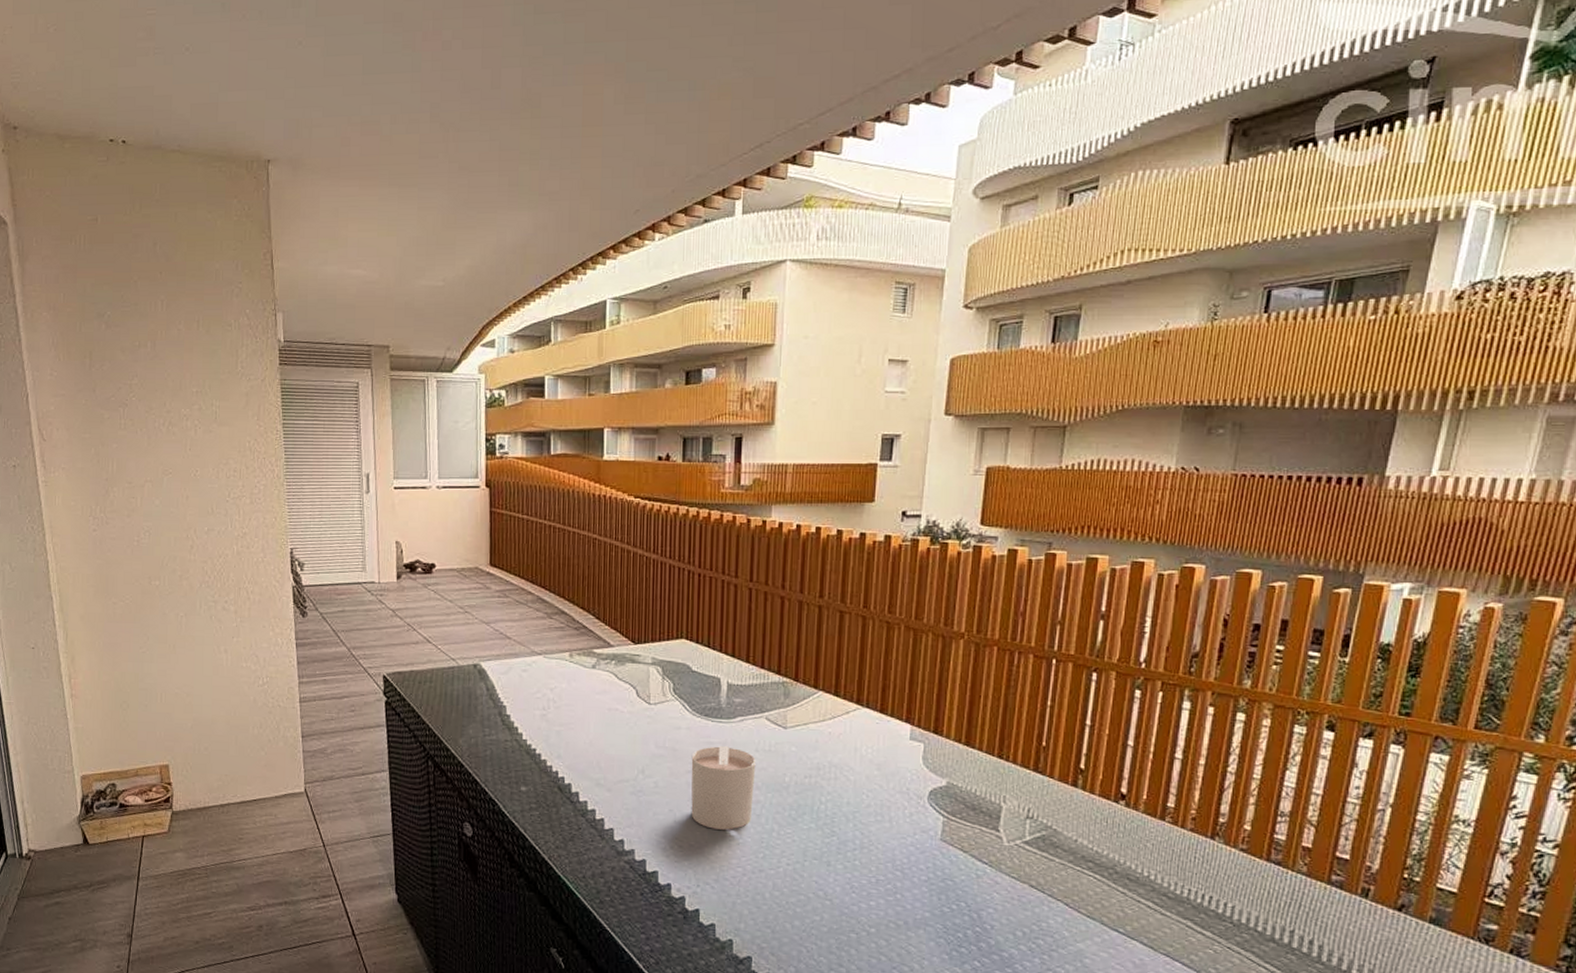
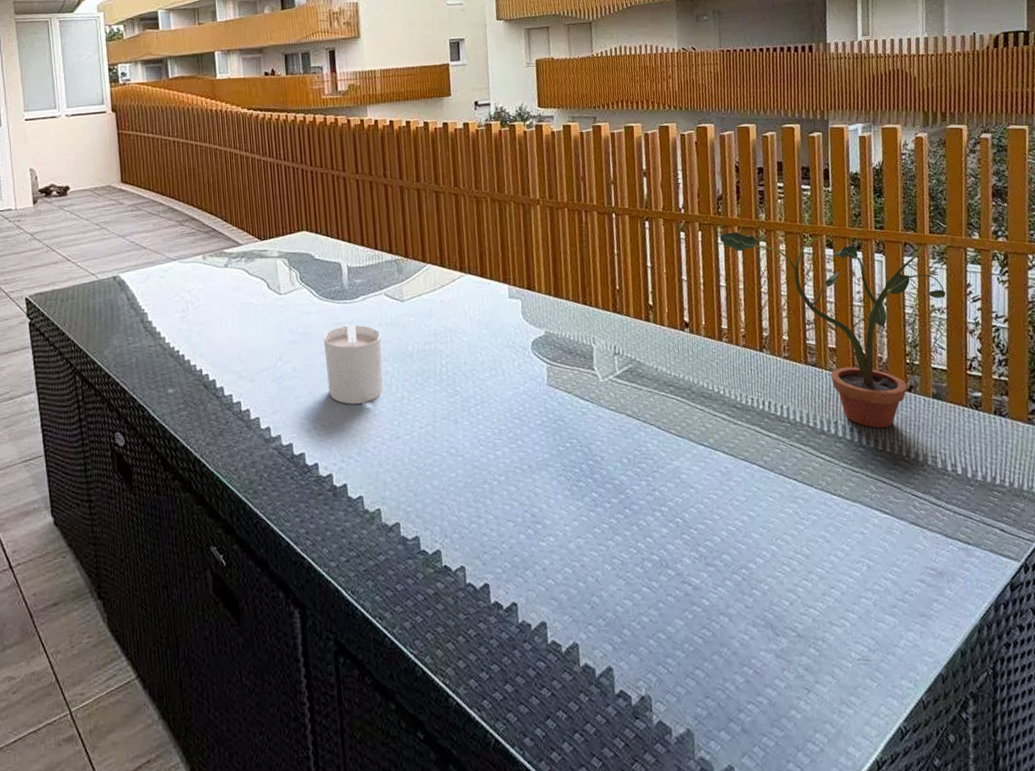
potted plant: none [1185,697,1480,947] -> present [719,231,946,428]

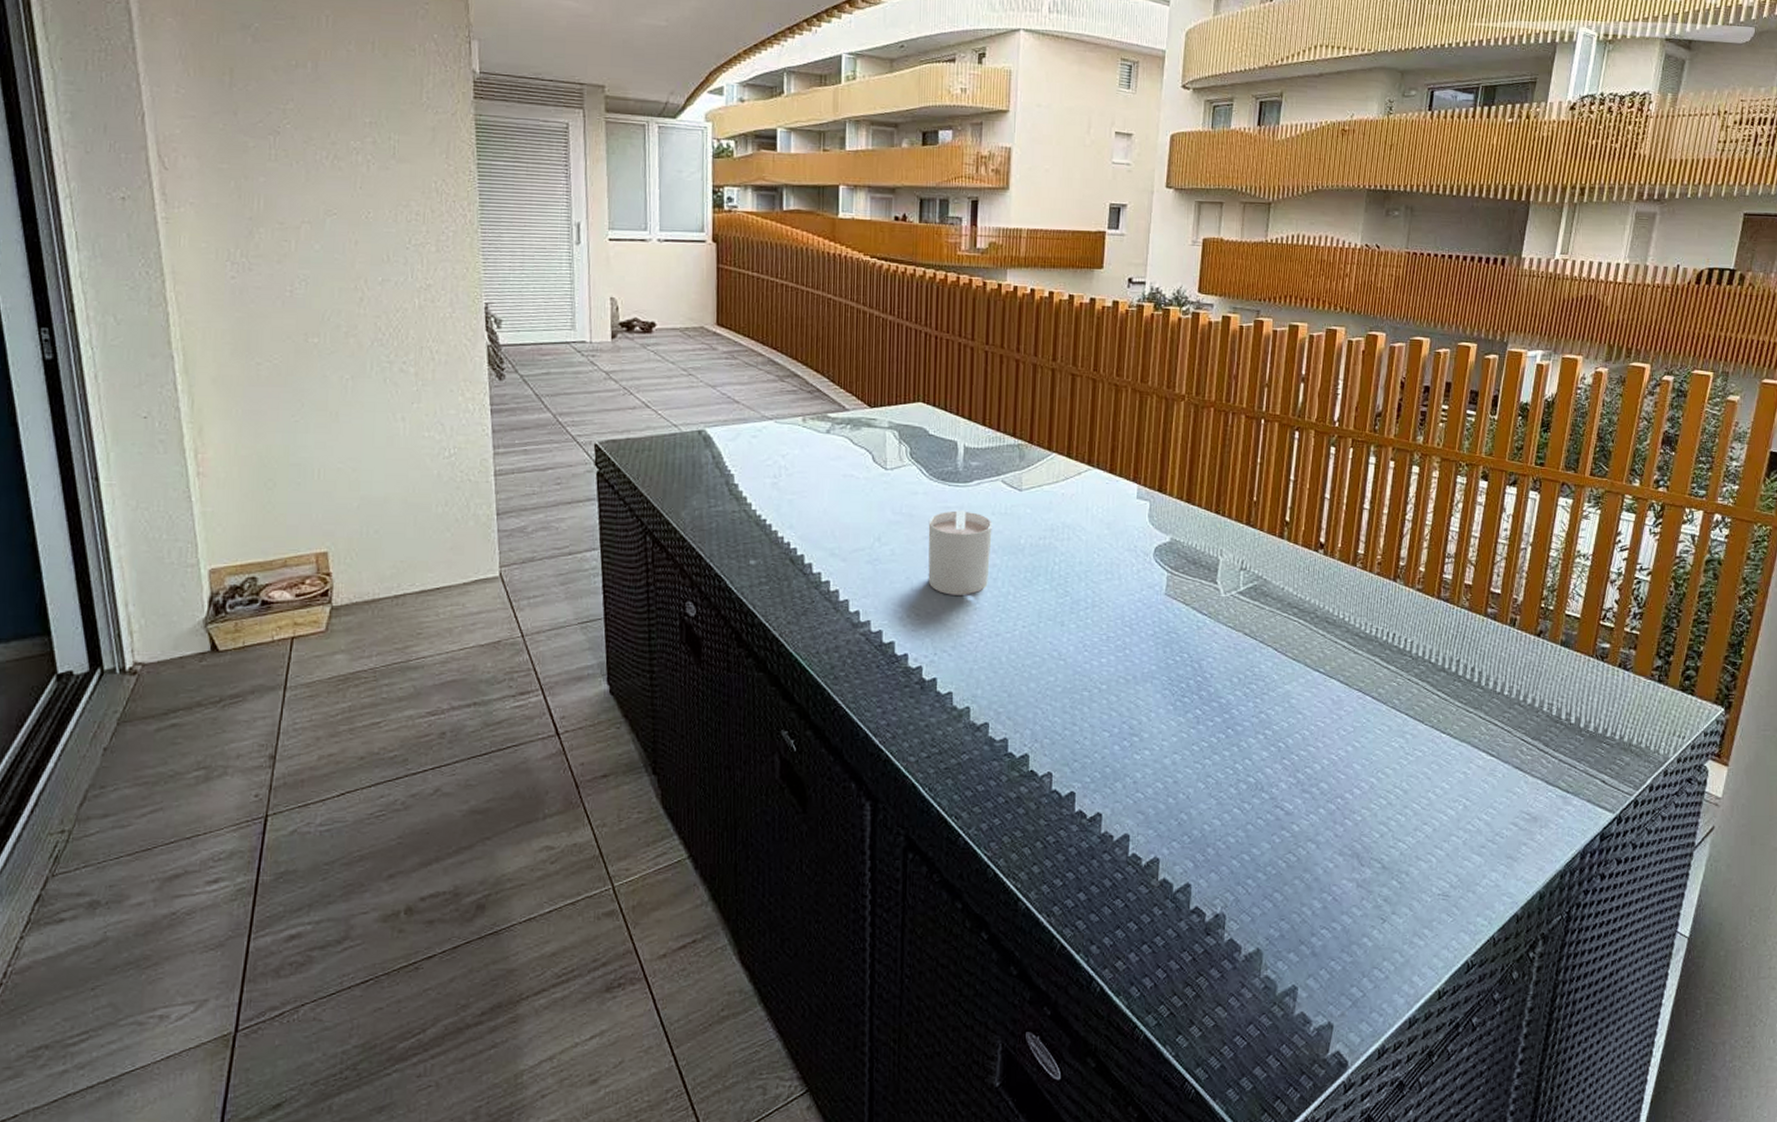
potted plant: present [719,231,946,428] -> none [1371,452,1595,670]

